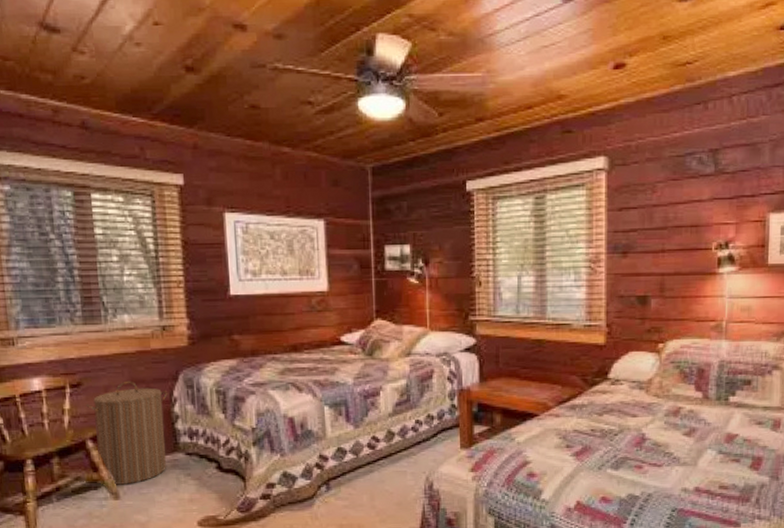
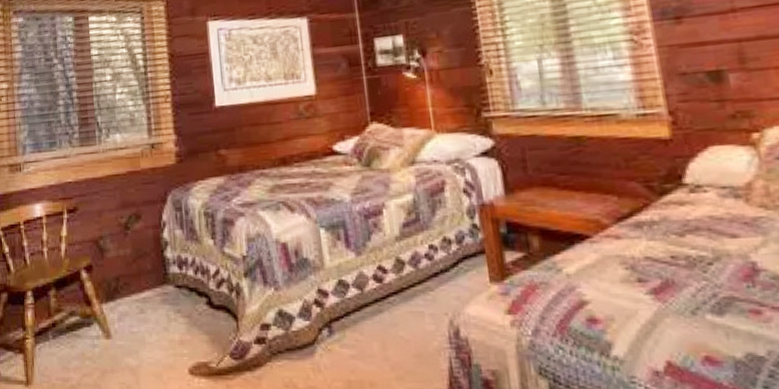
laundry hamper: present [86,380,168,485] -> none [81,204,157,321]

